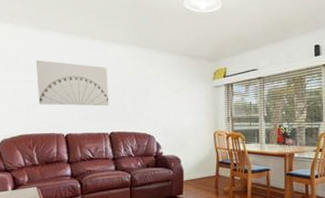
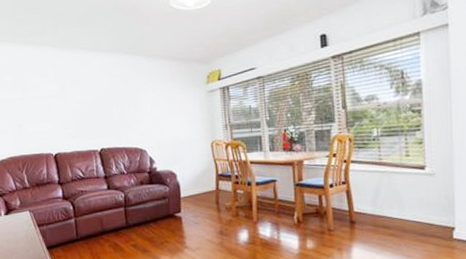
wall art: present [35,60,110,106] -> none [20,76,98,124]

